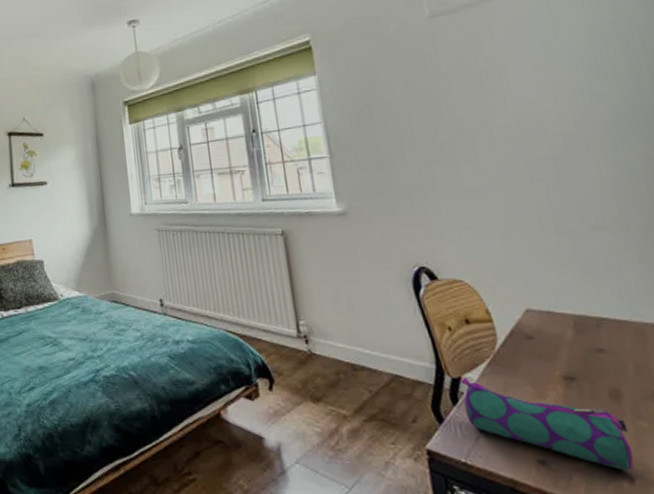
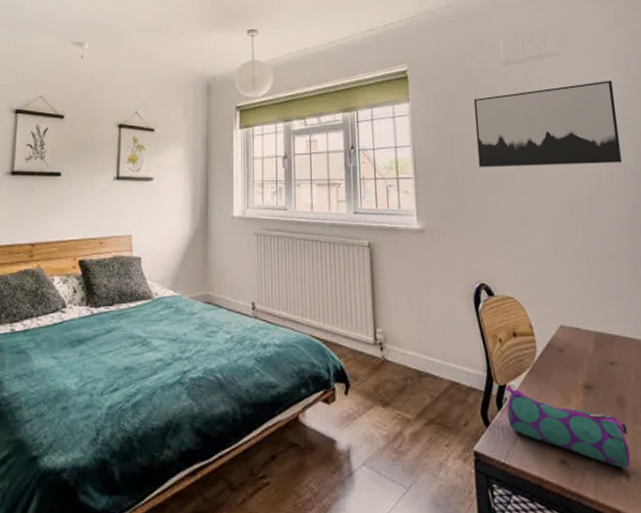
wall art: none [394,18,598,138] -> present [473,80,623,167]

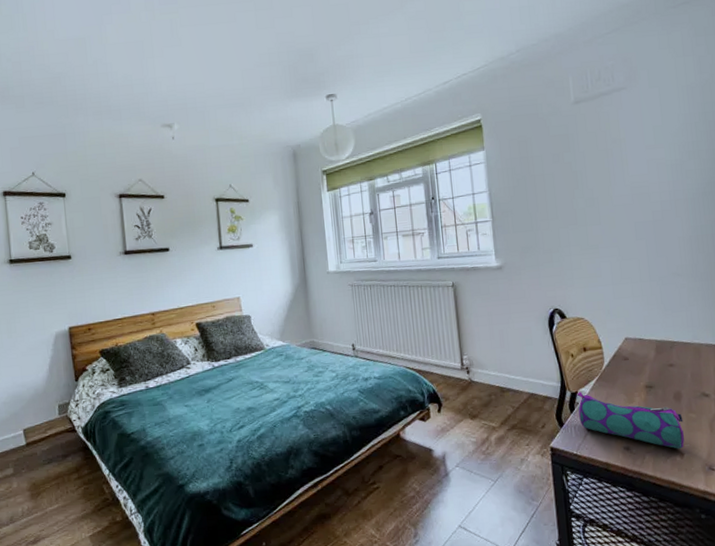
wall art: present [473,80,623,167] -> none [545,108,686,205]

